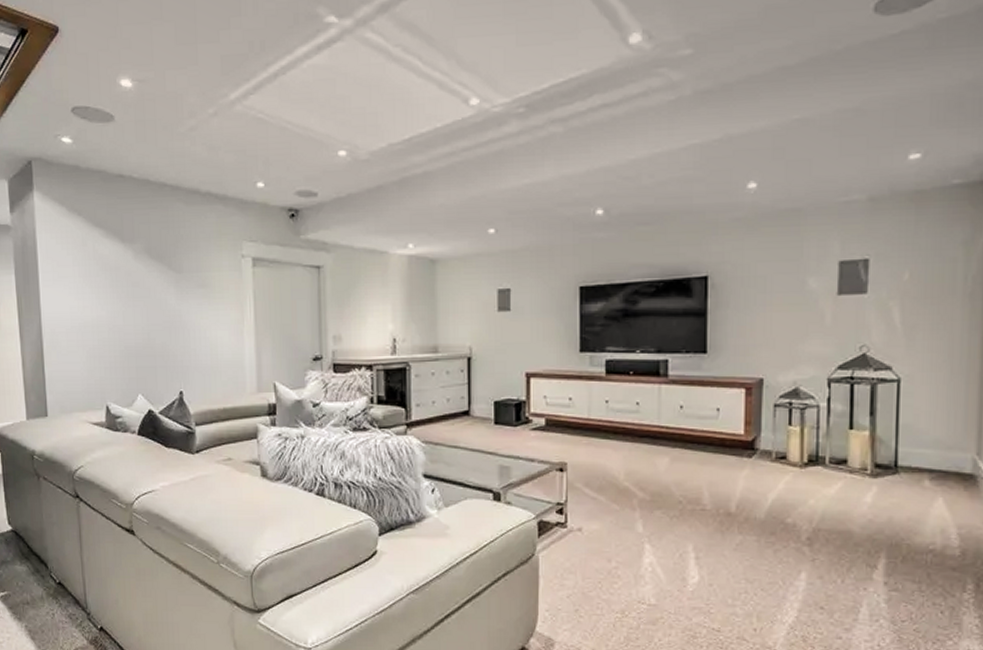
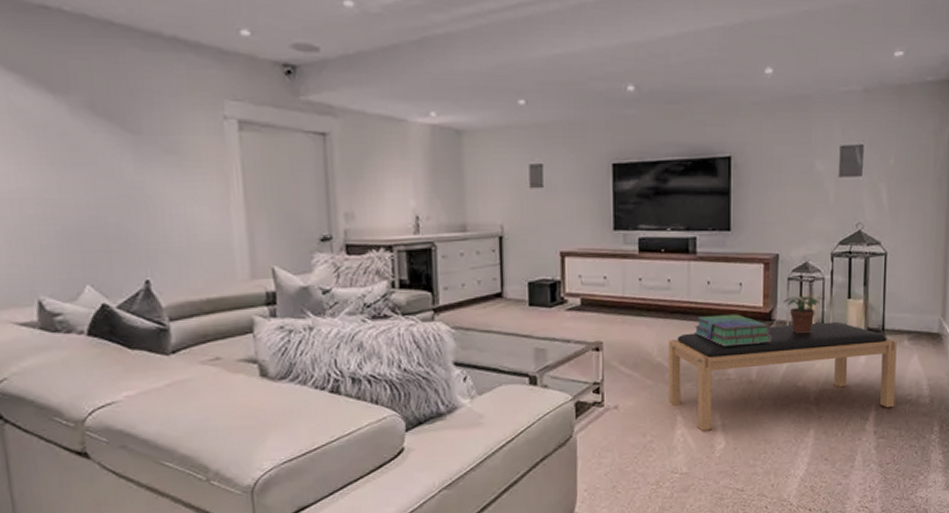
bench: none [636,454,915,562] -> present [668,321,897,431]
stack of books: none [666,441,754,475] -> present [695,314,771,347]
potted plant: none [769,425,813,466] -> present [784,296,819,334]

